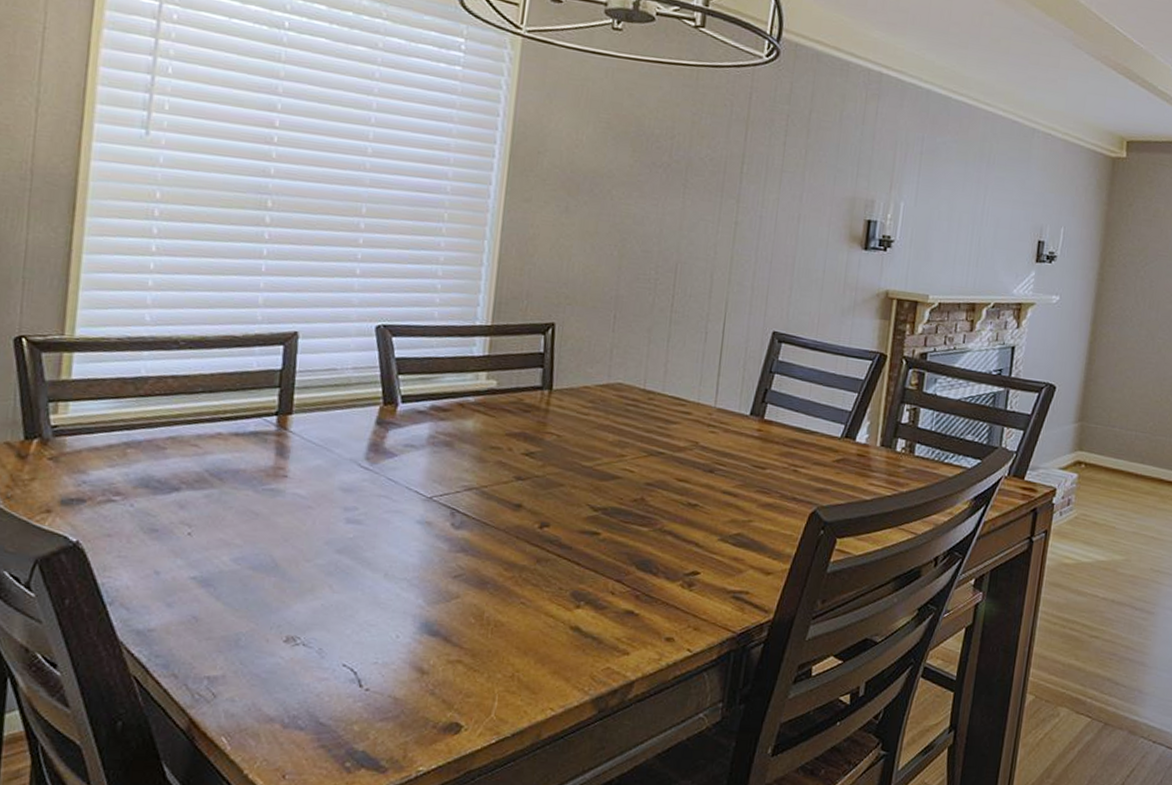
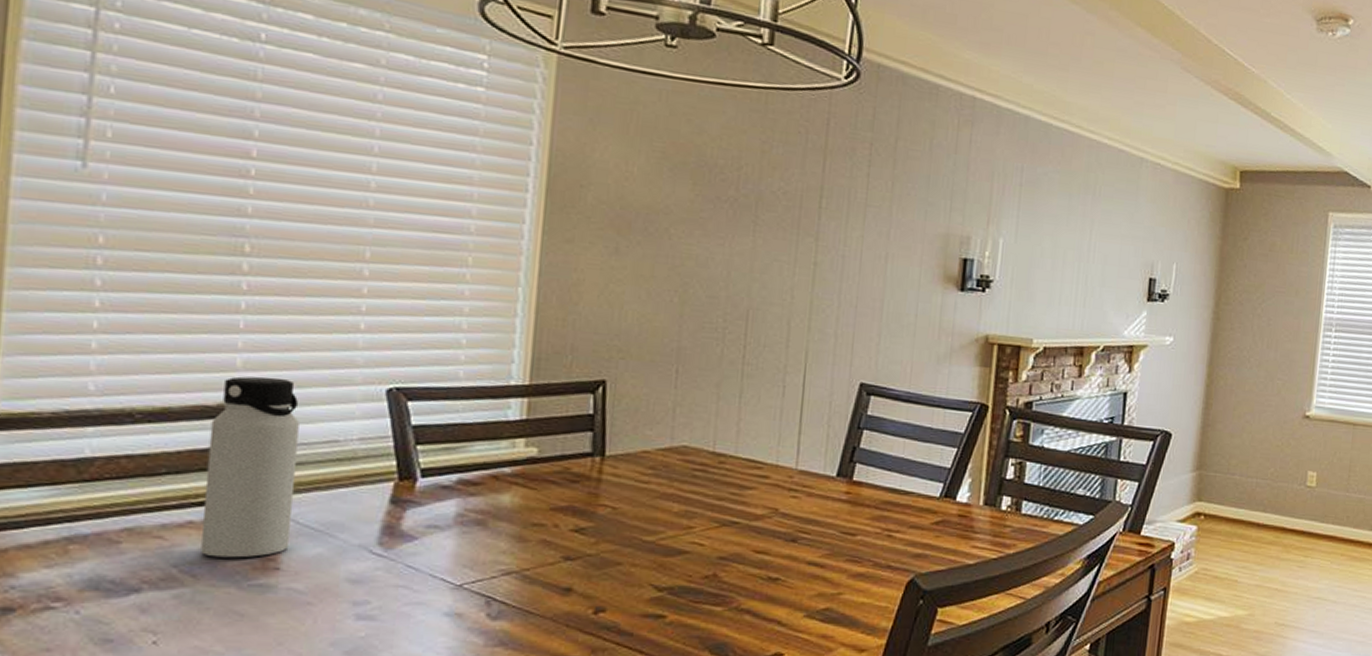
water bottle: none [227,312,306,466] -> present [201,376,299,558]

